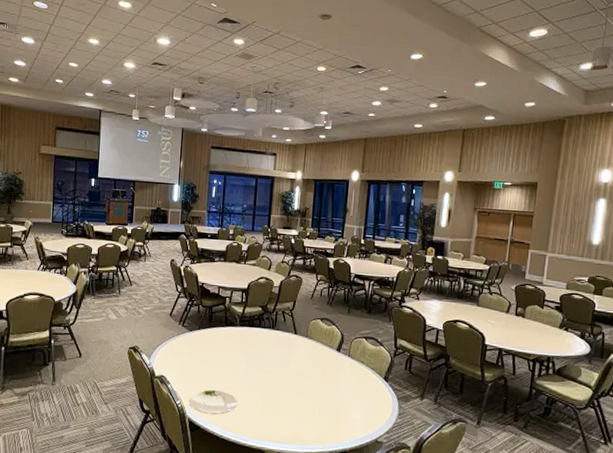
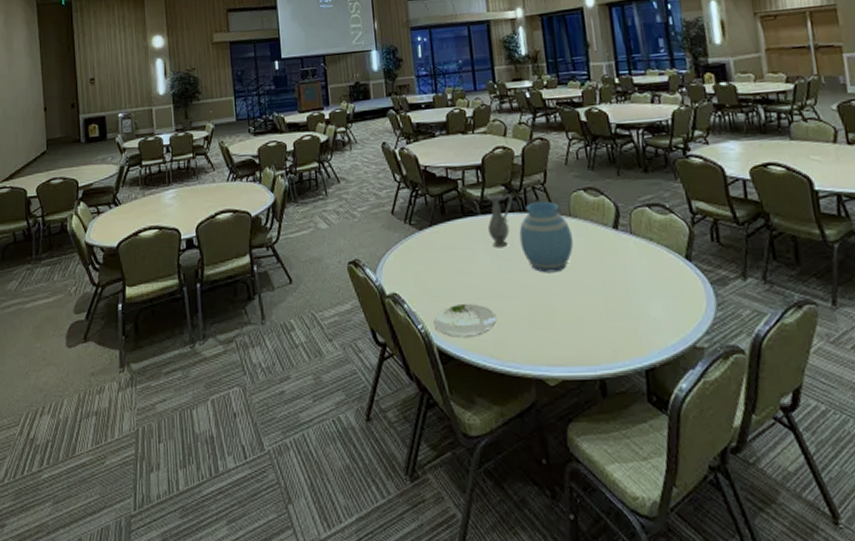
pitcher: none [242,312,266,354] -> present [487,193,513,248]
vase: none [265,322,306,377] -> present [519,201,573,273]

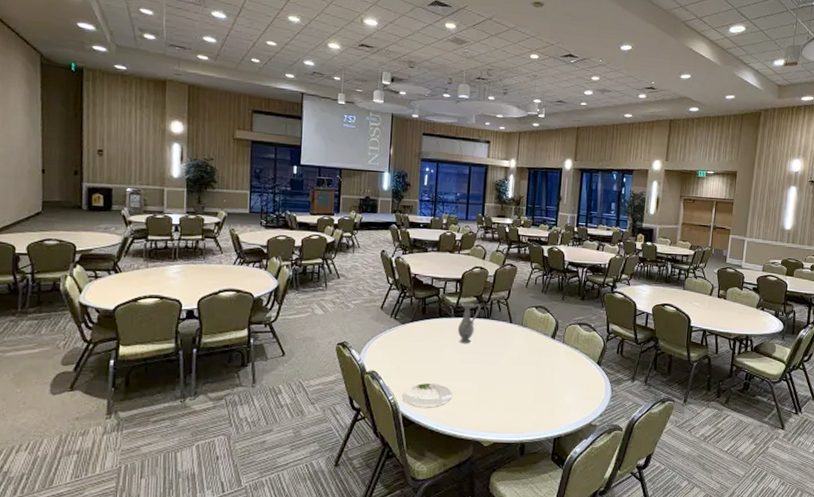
vase: present [519,201,573,273] -> none [480,312,521,366]

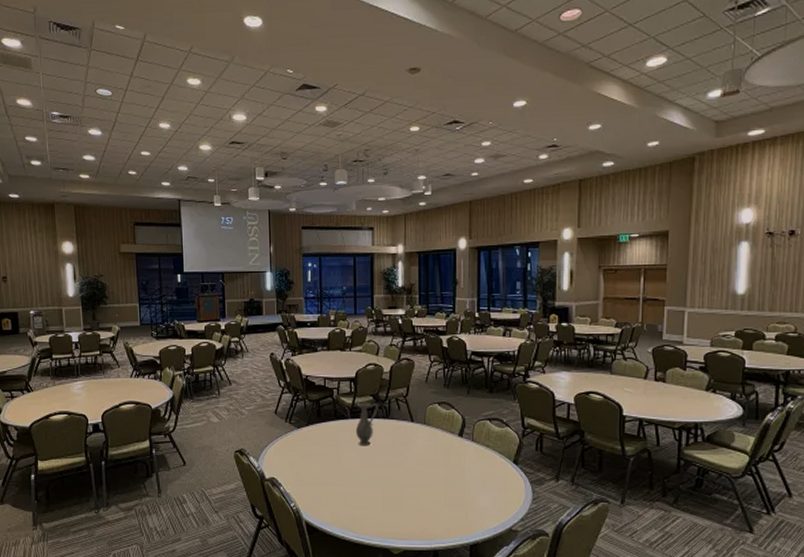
plate: present [402,382,453,409] -> none [304,488,356,516]

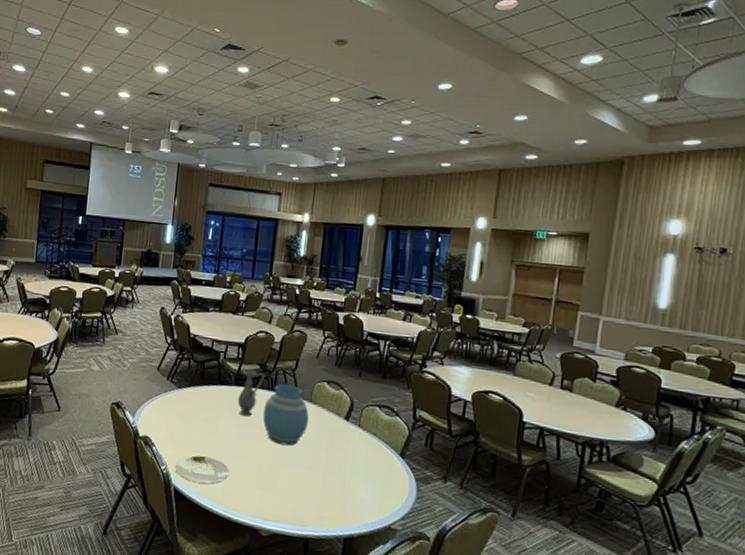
plate: none [304,488,356,516] -> present [175,455,230,485]
vase: none [381,411,424,468] -> present [262,383,309,446]

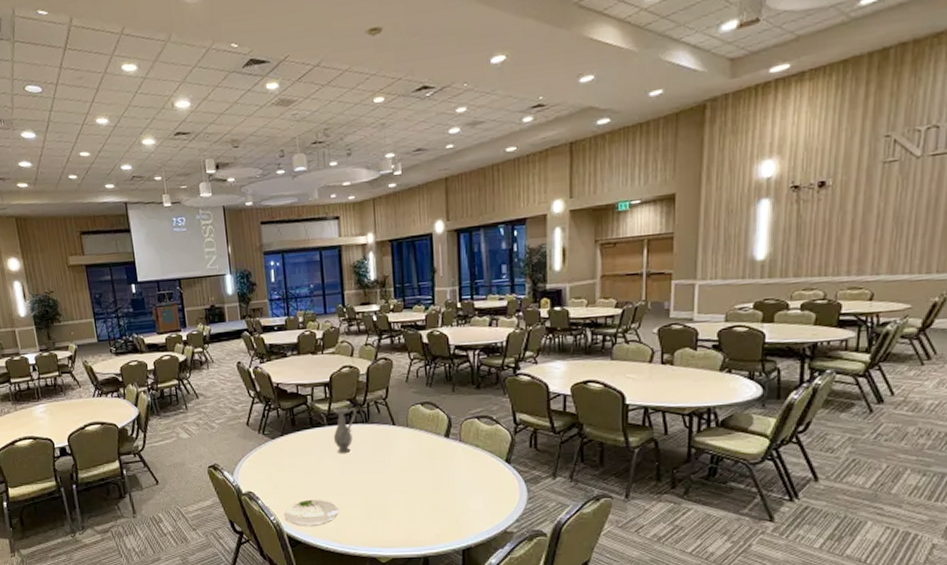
vase: present [262,383,309,446] -> none [361,413,409,474]

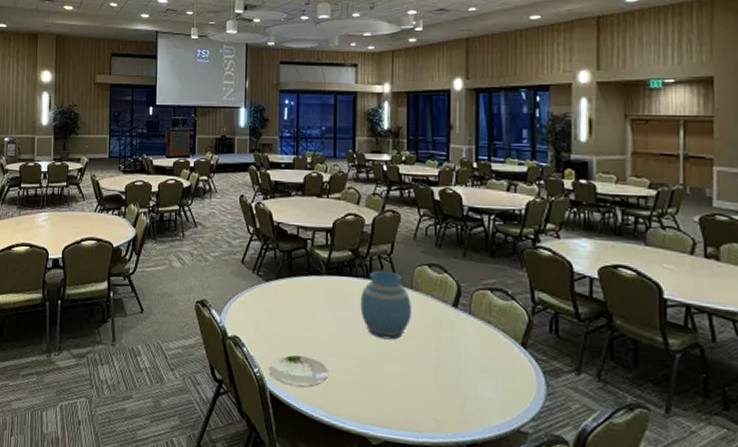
pitcher: present [333,407,356,454] -> none [330,256,358,310]
vase: none [361,413,409,474] -> present [360,270,411,340]

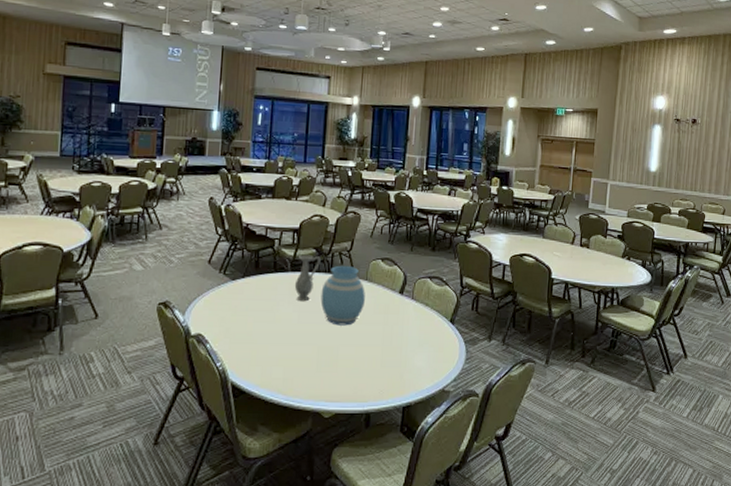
plate: present [269,354,329,388] -> none [232,346,290,376]
pitcher: none [330,256,358,310] -> present [294,254,321,302]

